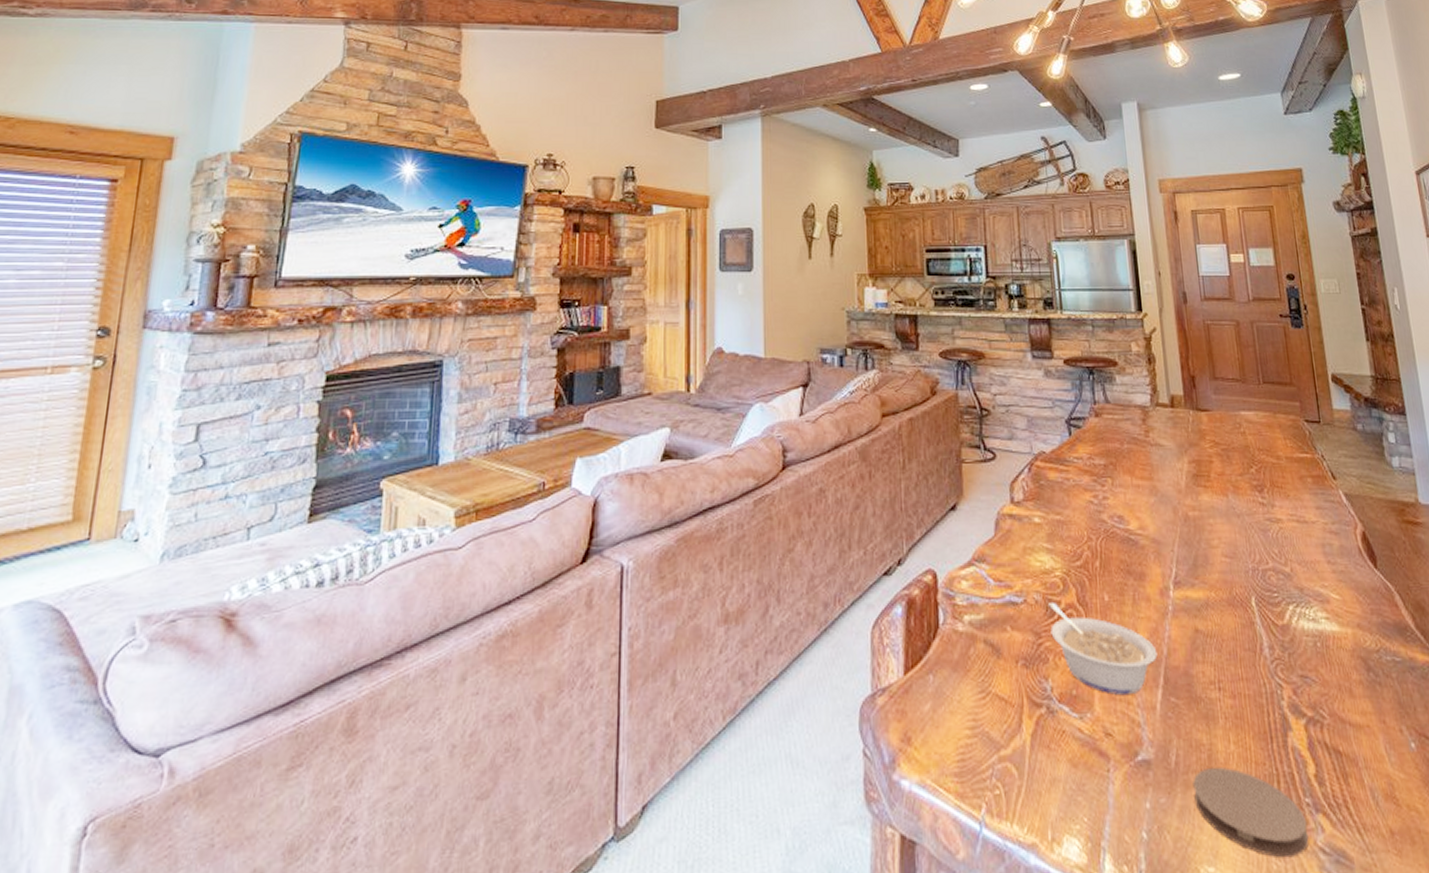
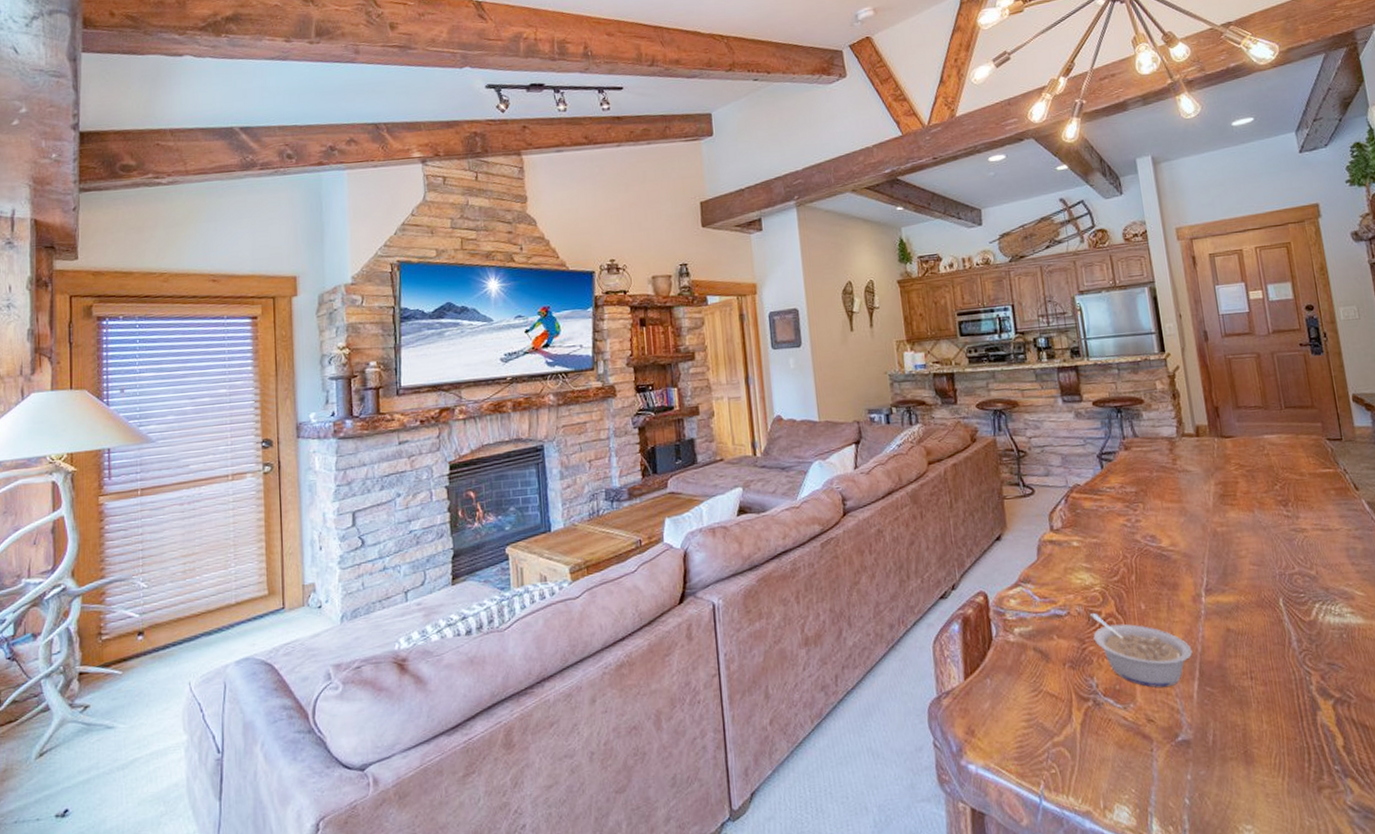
coaster: present [1193,767,1309,858] -> none [1229,743,1339,816]

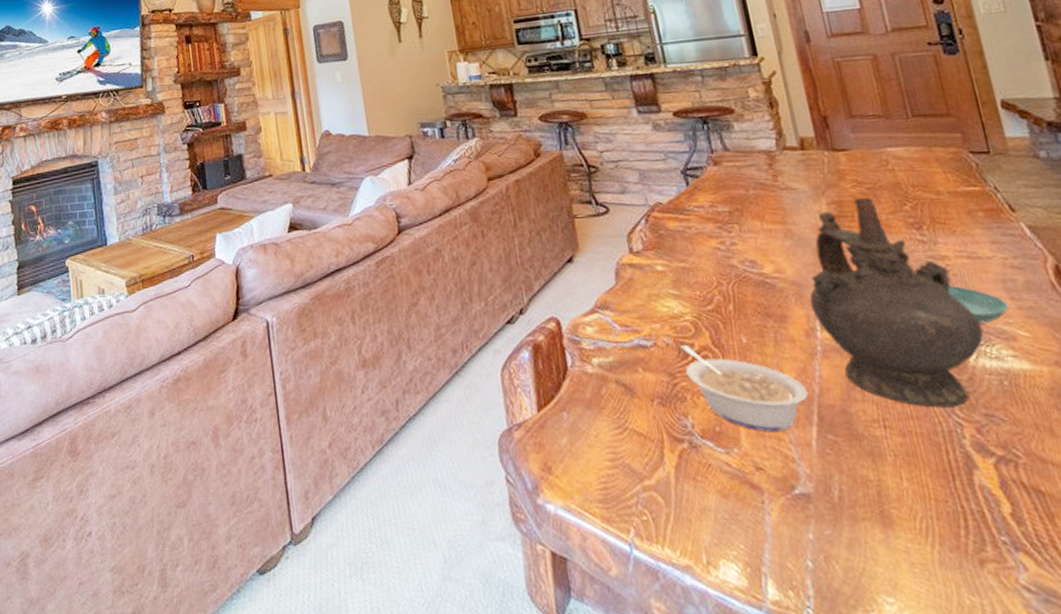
ceremonial vessel: none [1197,478,1330,660] -> present [809,197,984,408]
saucer: none [1304,553,1350,587] -> present [947,285,1009,324]

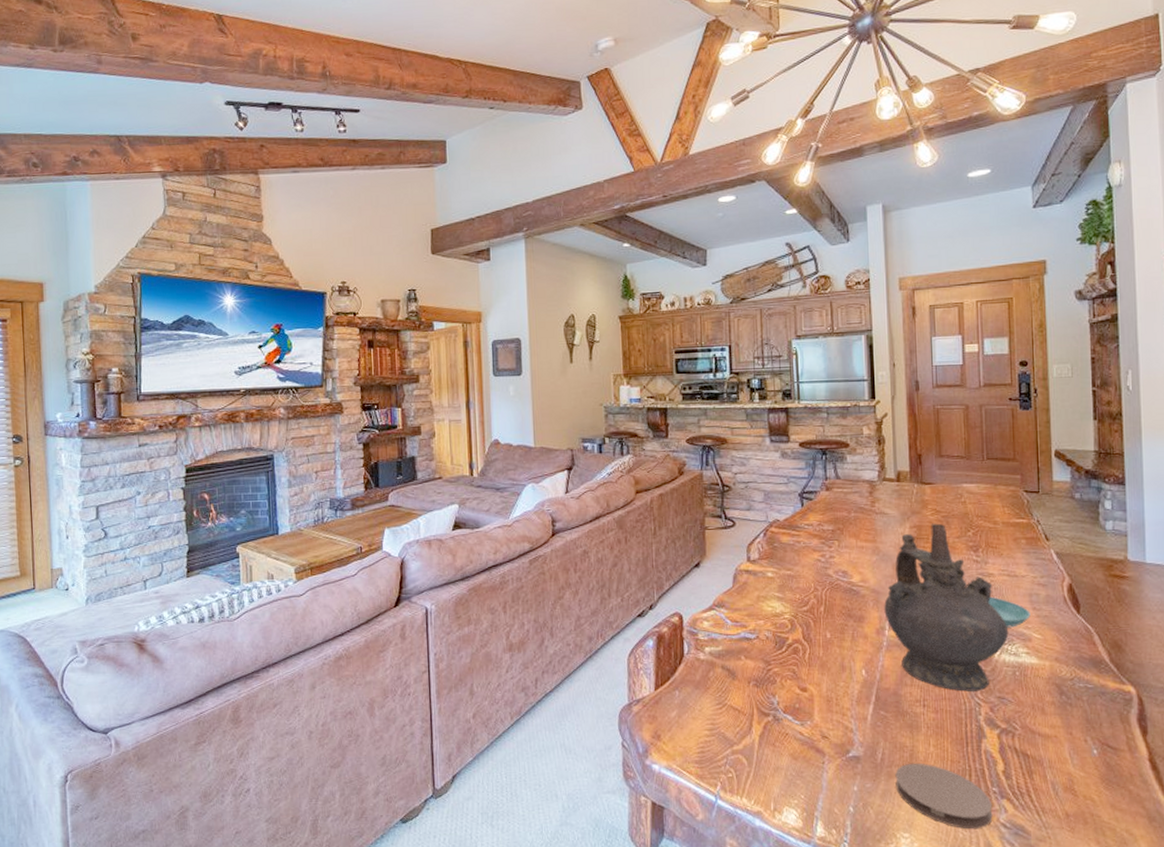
legume: present [680,345,809,433] -> none [777,639,871,709]
coaster: none [861,502,1009,594] -> present [895,763,993,829]

